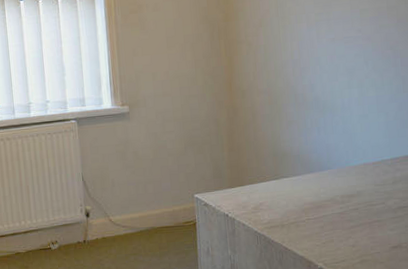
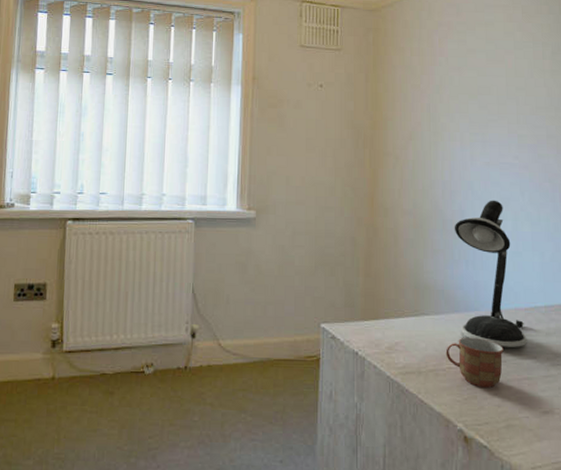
mug: none [304,191,355,232] -> present [445,337,504,388]
desk lamp: none [305,71,376,197] -> present [454,200,527,347]

